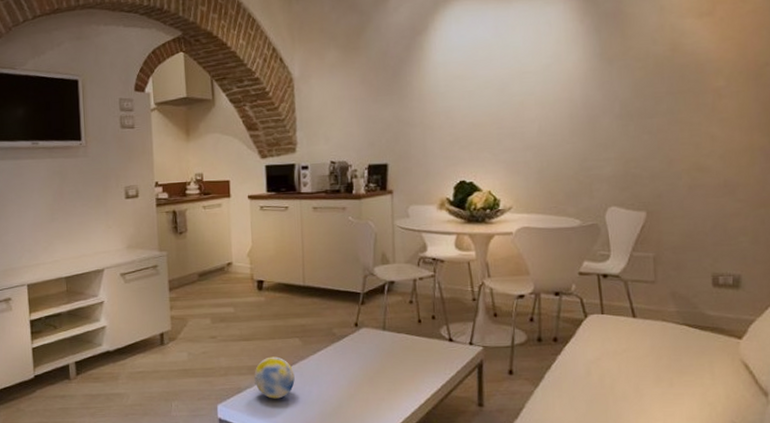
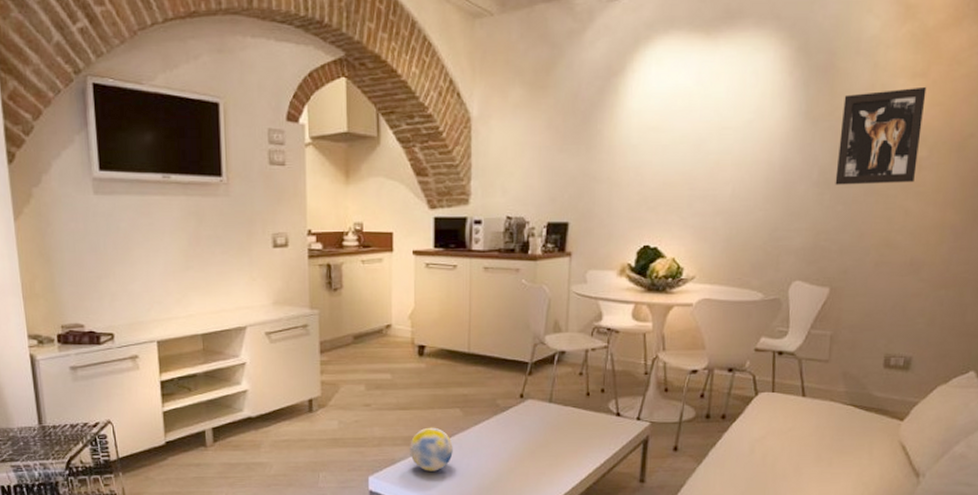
wall art: none [635,23,717,117] -> present [835,86,927,185]

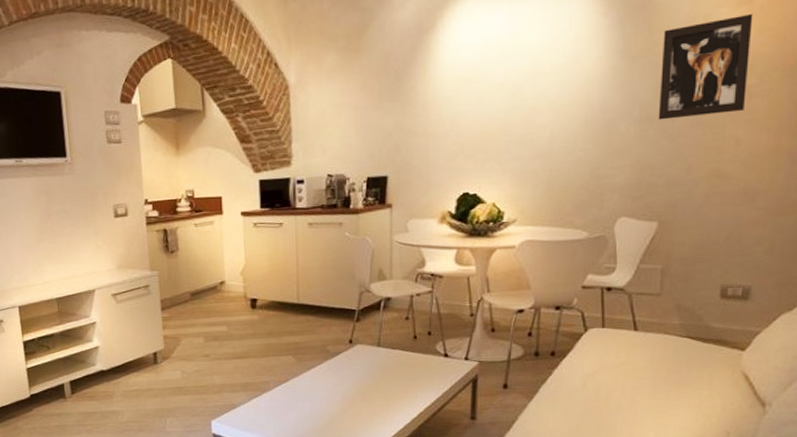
decorative ball: present [410,427,453,471] -> none [247,374,288,415]

